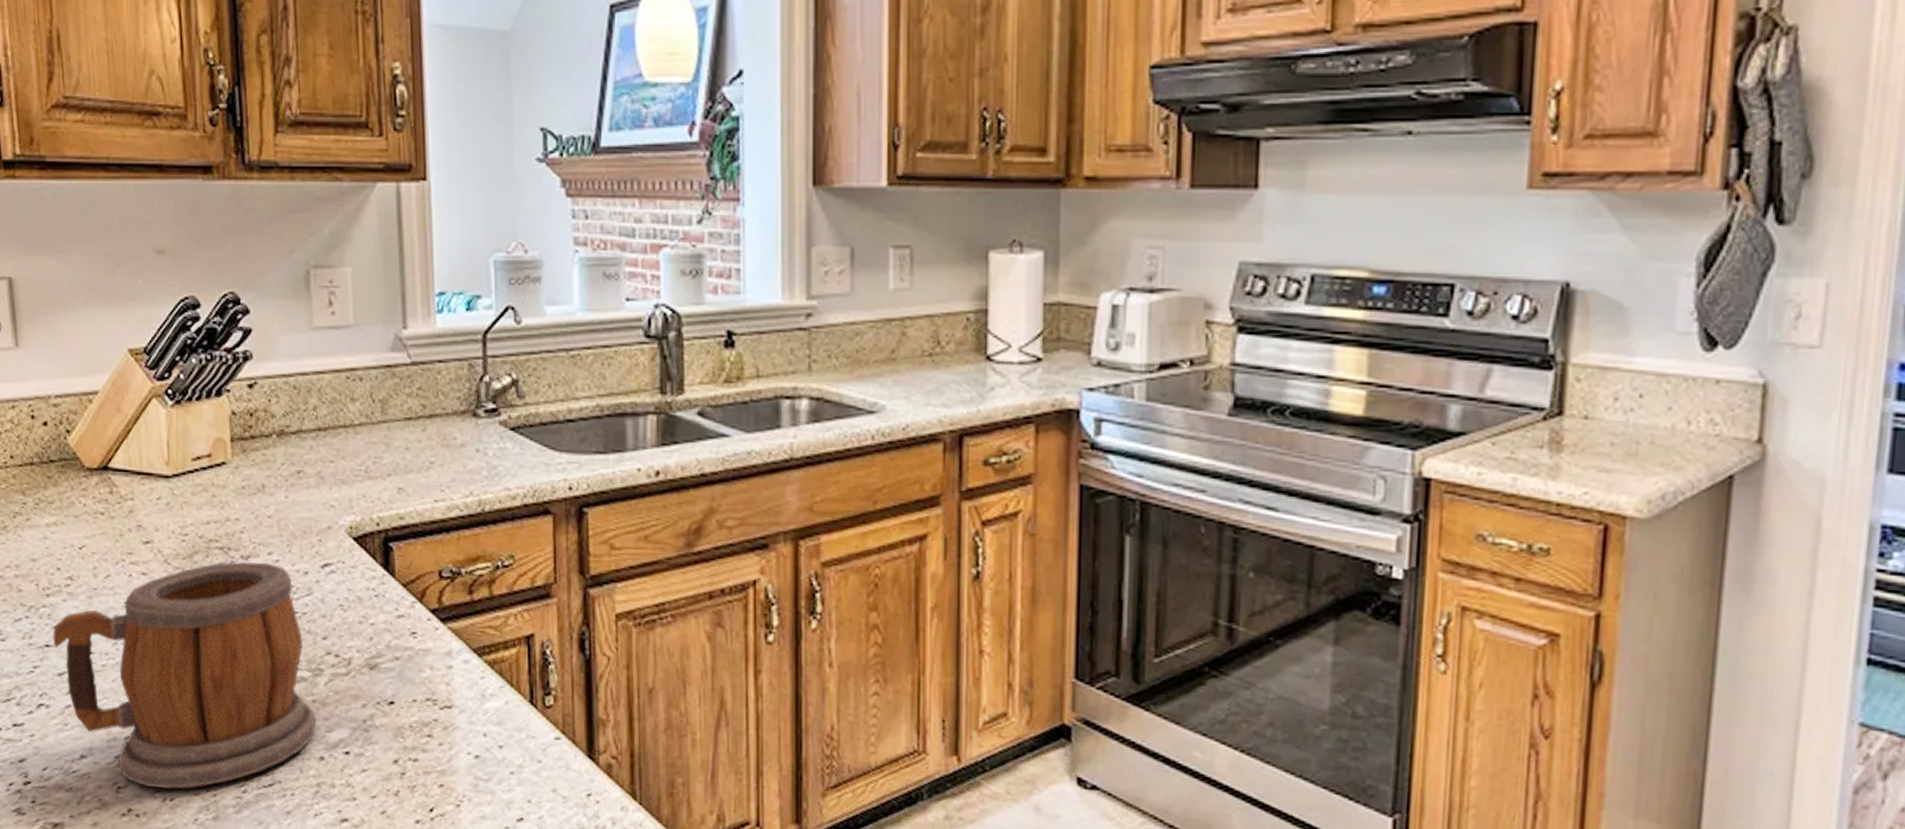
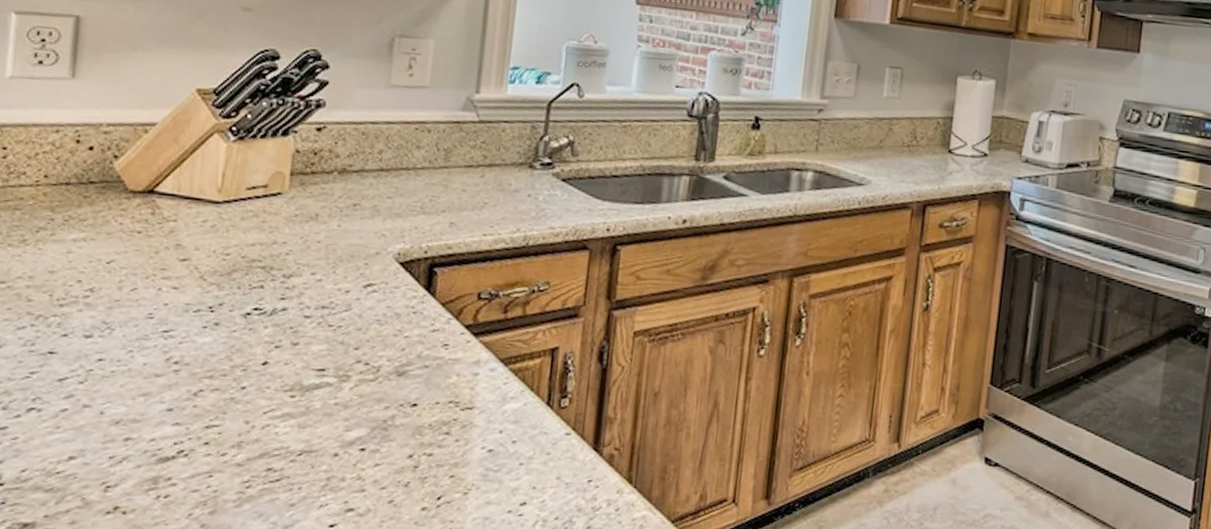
mug: present [52,561,316,790] -> none [57,279,336,487]

